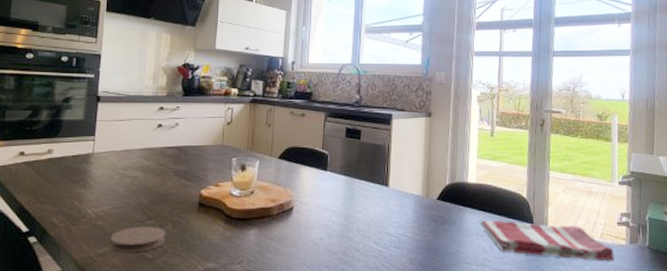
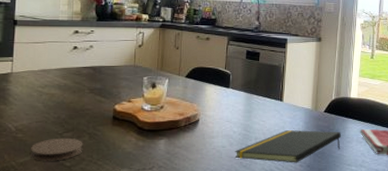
notepad: none [334,221,458,260] -> present [234,130,341,163]

